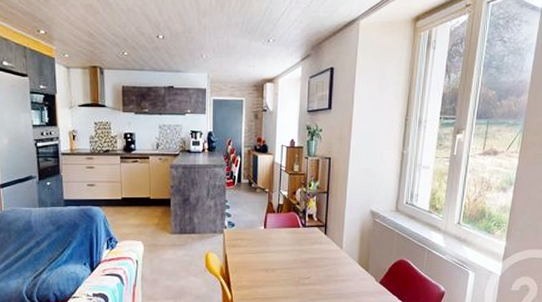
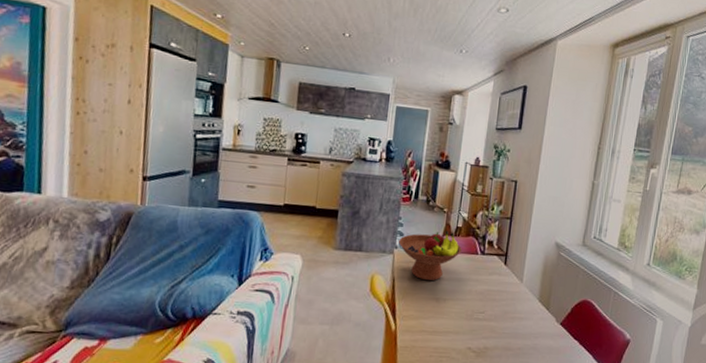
fruit bowl: none [227,208,285,255] -> present [399,230,462,281]

